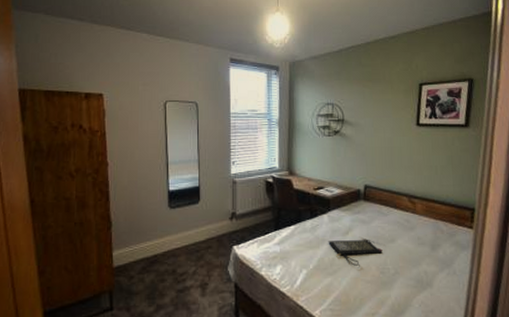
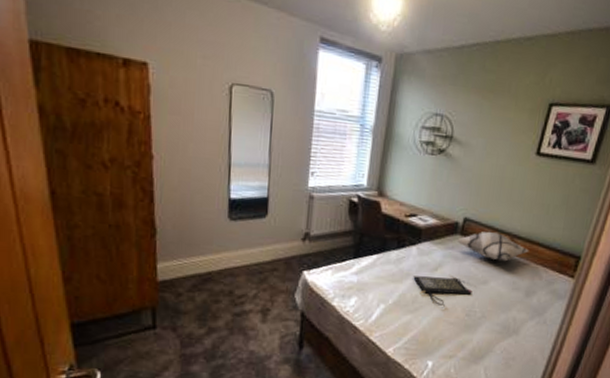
decorative pillow: none [361,194,427,220] -> present [457,231,529,262]

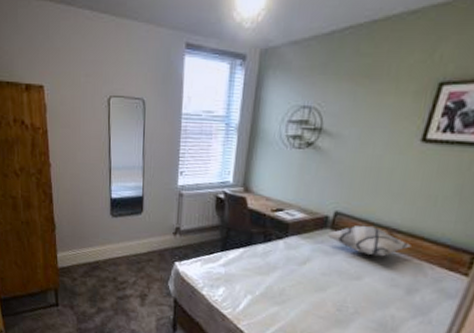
clutch bag: present [413,276,473,306] -> none [280,269,344,299]

